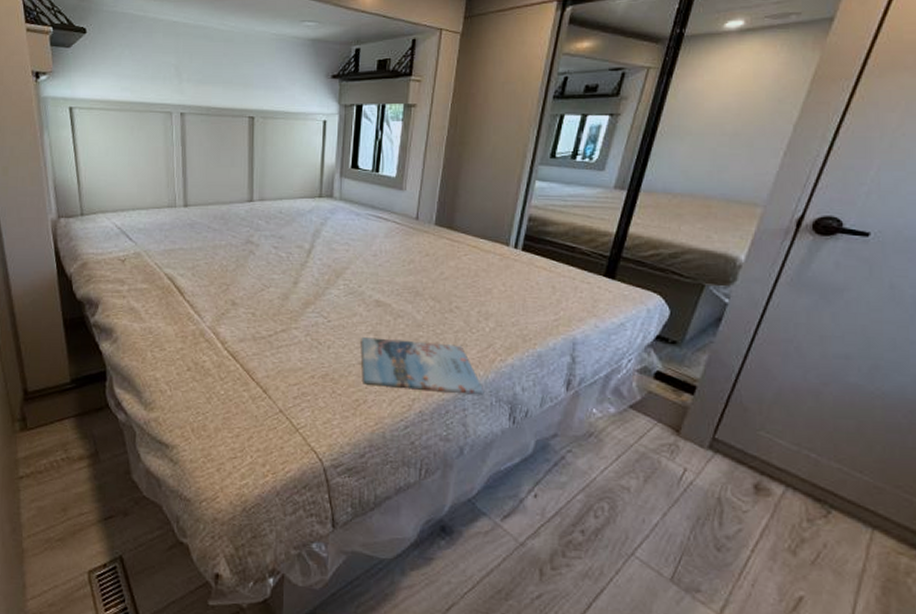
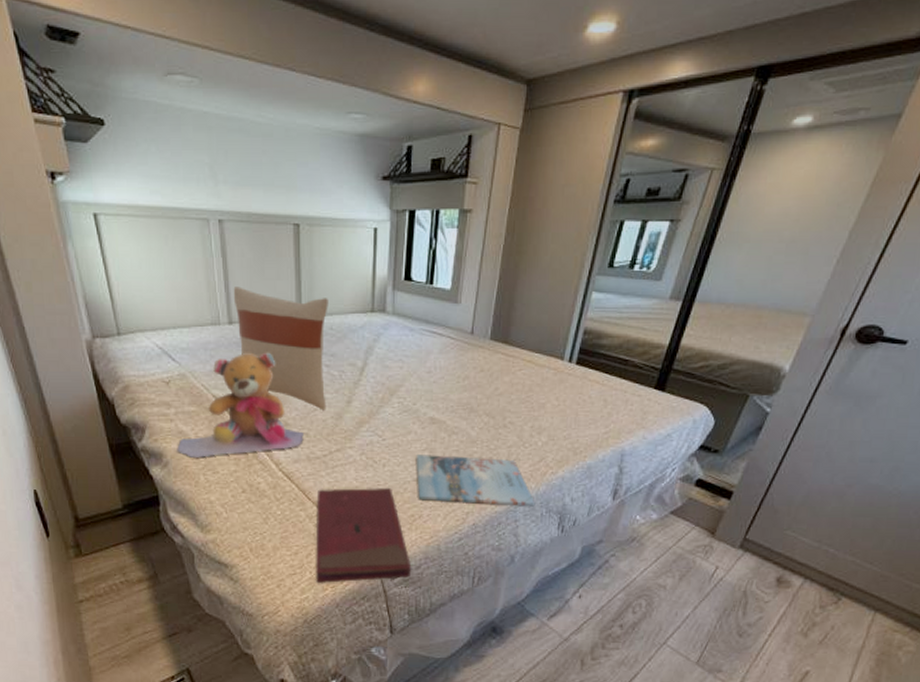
teddy bear: none [127,233,250,334] -> present [177,352,304,458]
pillow: none [190,172,279,291] -> present [233,287,328,411]
book: none [257,369,356,470] -> present [315,487,412,584]

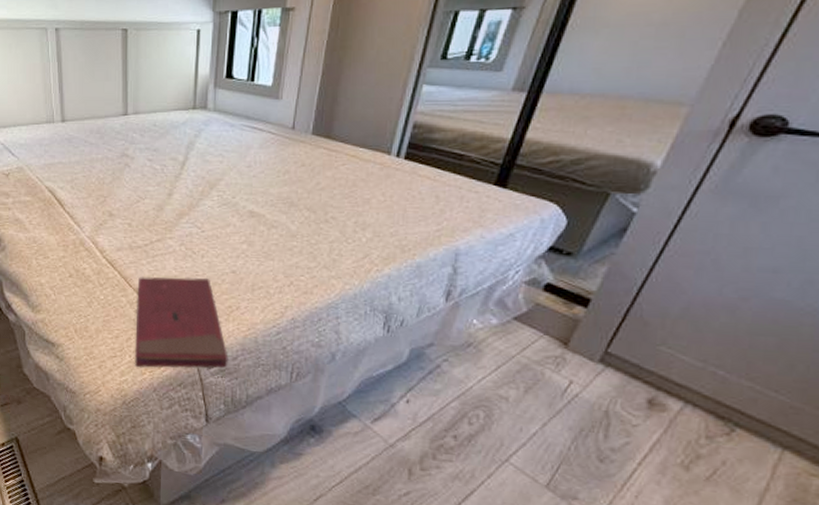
teddy bear: present [177,352,304,458] -> none [13,147,127,243]
pillow: present [233,287,328,411] -> none [66,88,153,202]
magazine: present [416,455,536,507] -> none [234,247,359,304]

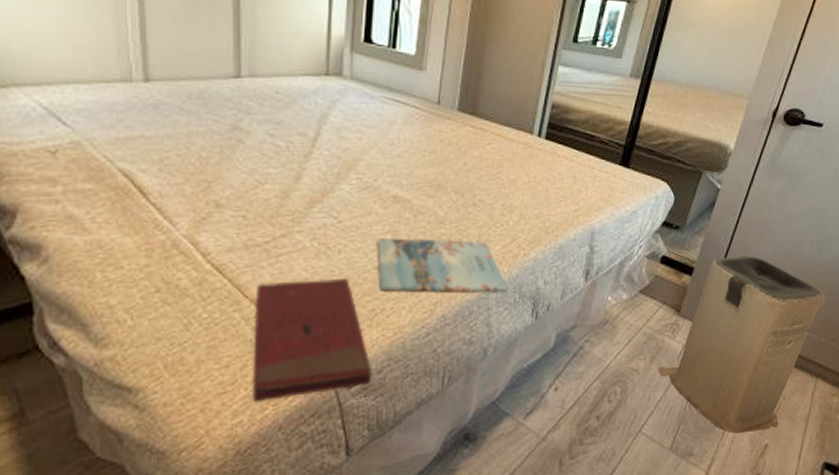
magazine: none [234,247,359,304] -> present [377,238,508,293]
laundry basket: none [534,291,808,495] -> present [658,255,825,433]

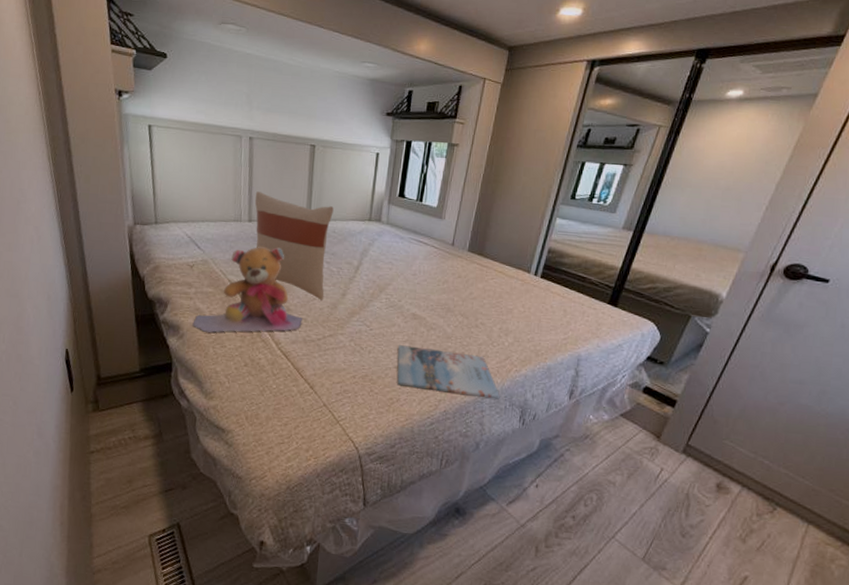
teddy bear: none [63,117,240,249] -> present [192,247,302,333]
pillow: none [151,37,274,188] -> present [254,191,334,300]
book: present [253,277,372,403] -> none [301,368,387,456]
laundry basket: present [658,255,825,433] -> none [635,395,823,563]

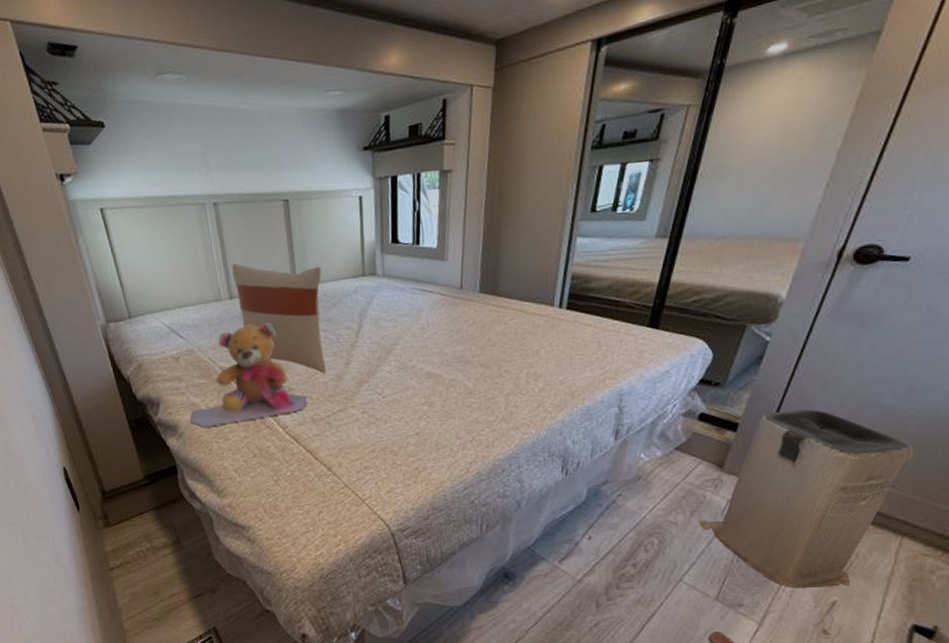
magazine: present [397,345,500,400] -> none [416,407,537,453]
laundry basket: none [635,395,823,563] -> present [700,409,914,588]

